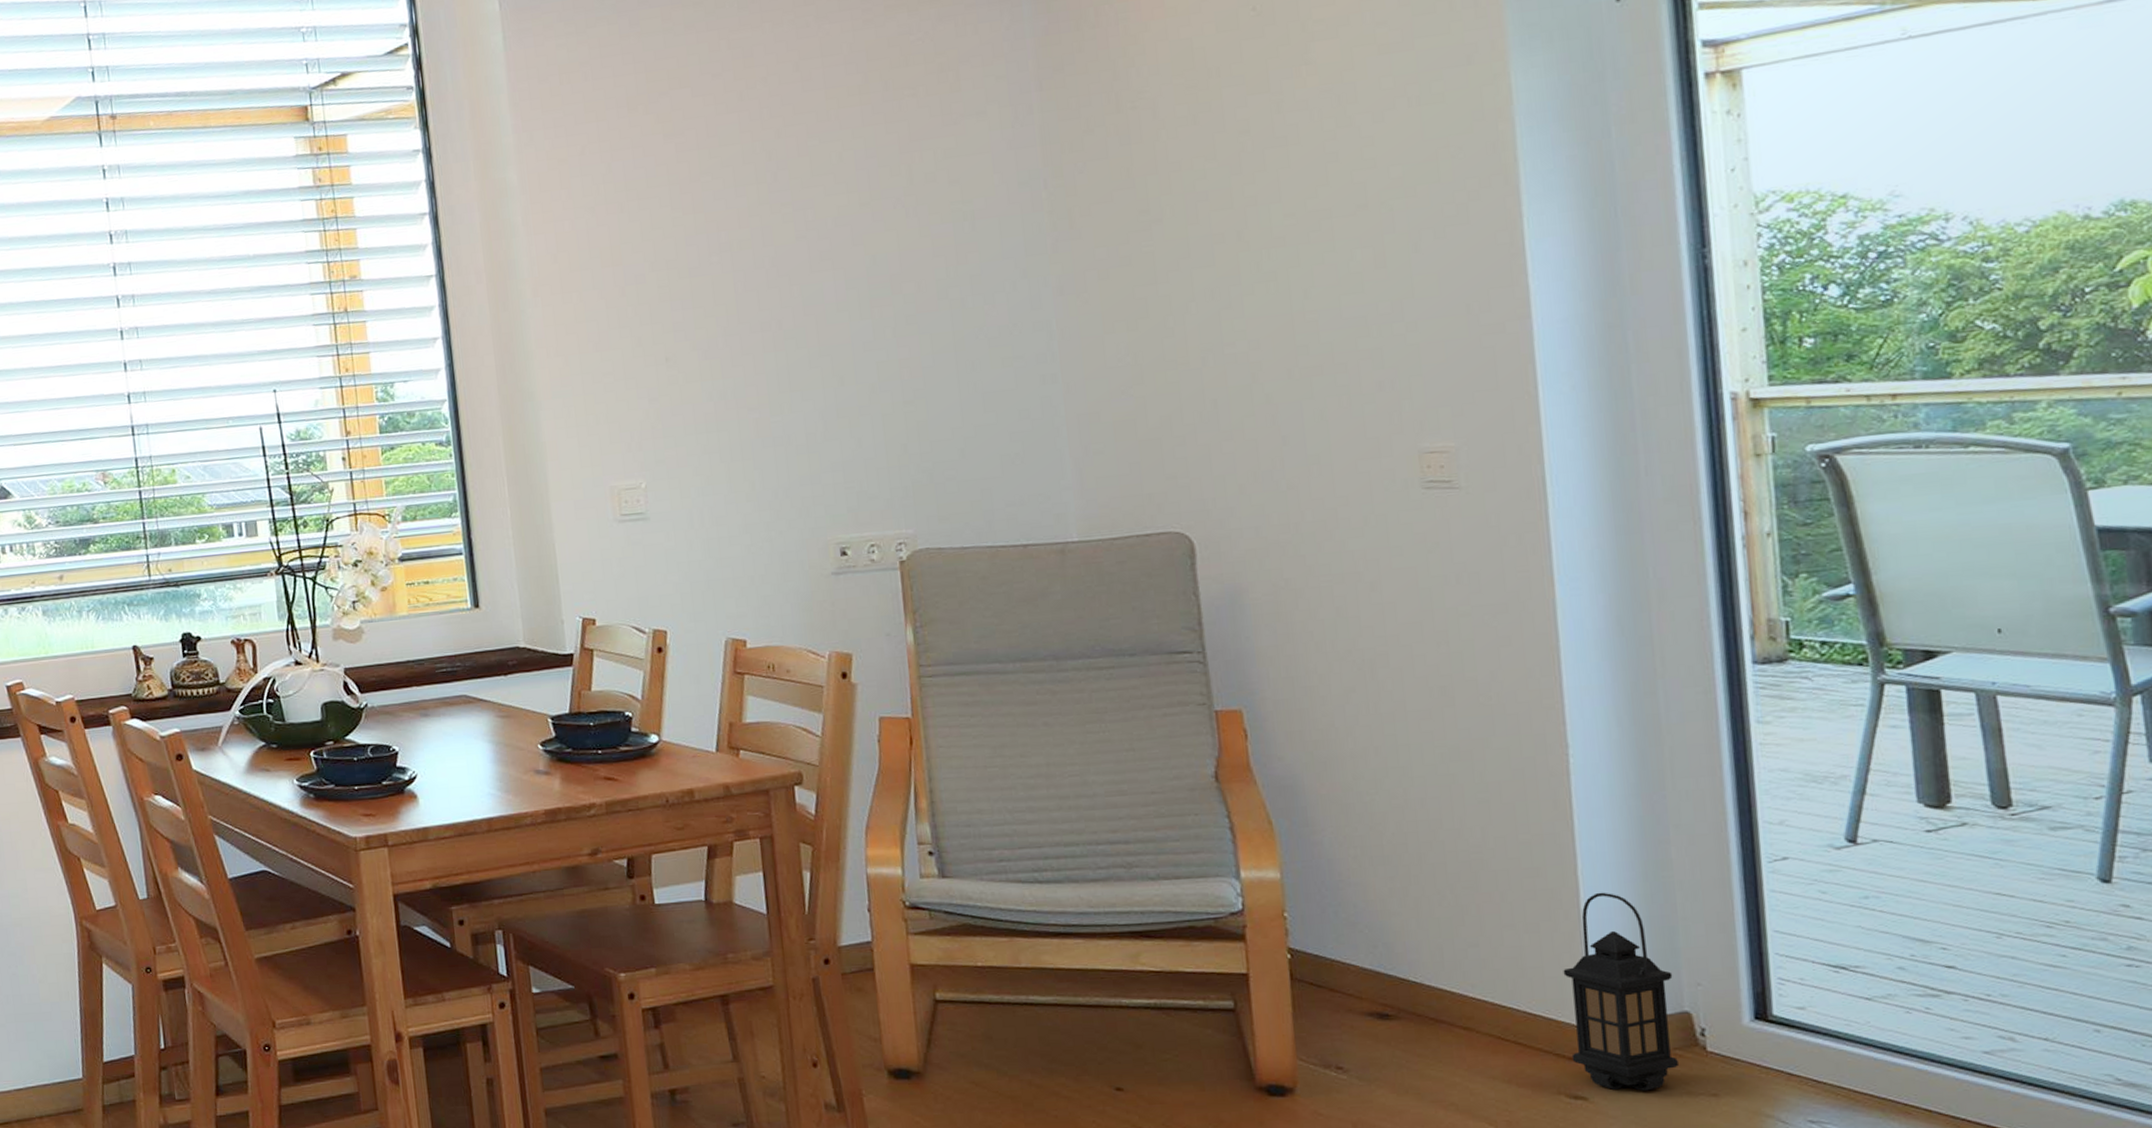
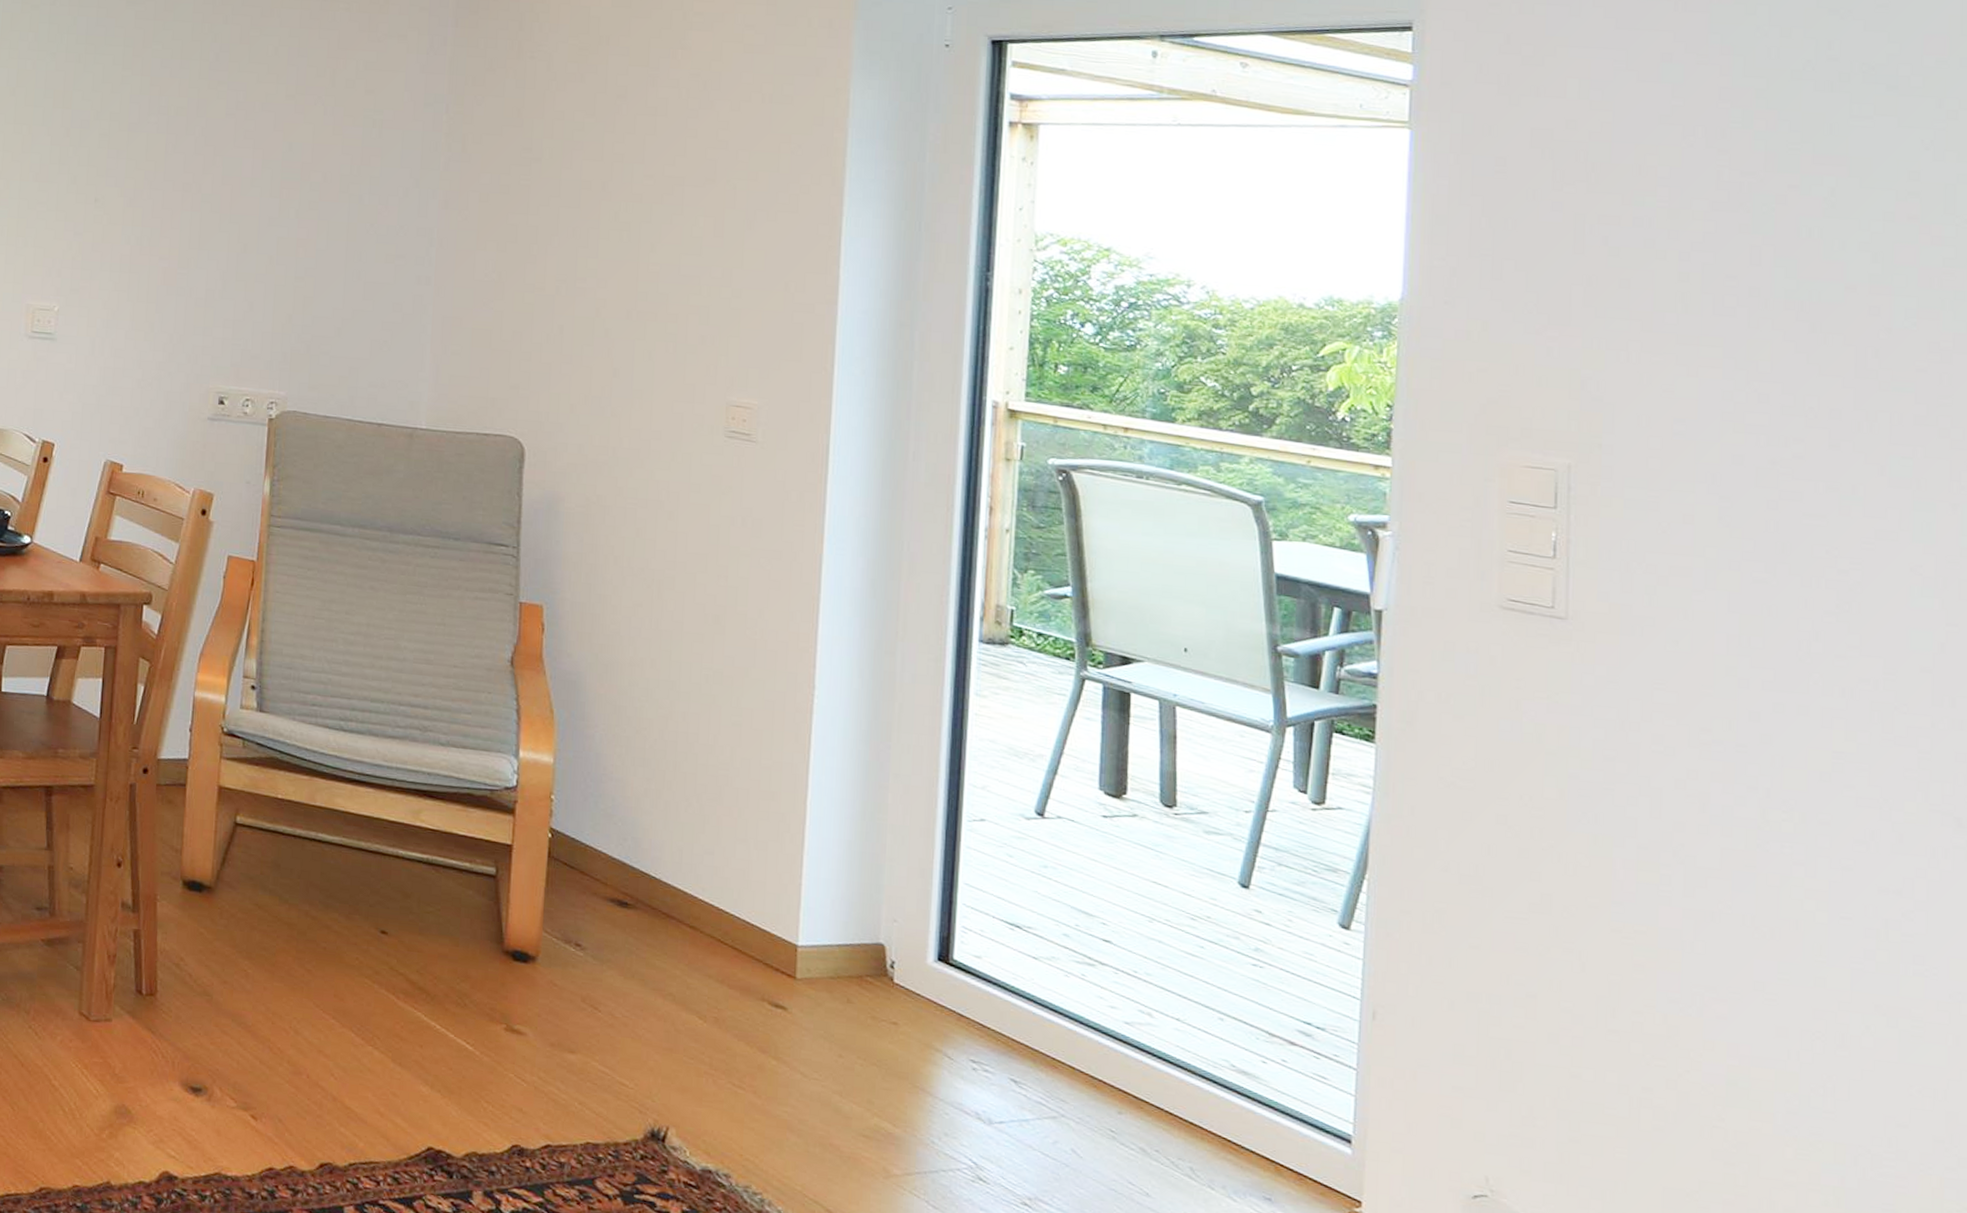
lantern: present [1563,892,1680,1091] -> none [778,823,874,1010]

